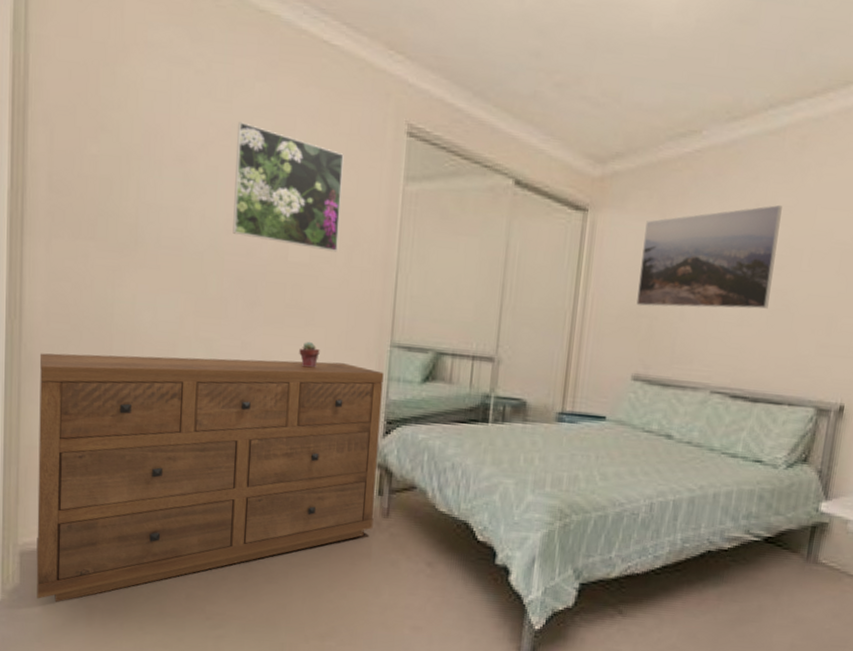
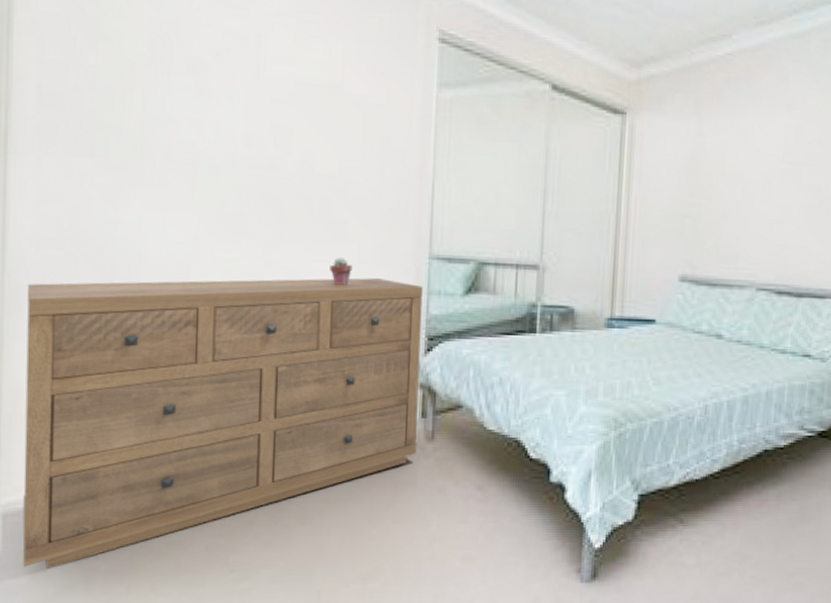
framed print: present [233,121,344,252] -> none [252,29,373,162]
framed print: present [636,204,782,309] -> none [679,104,812,207]

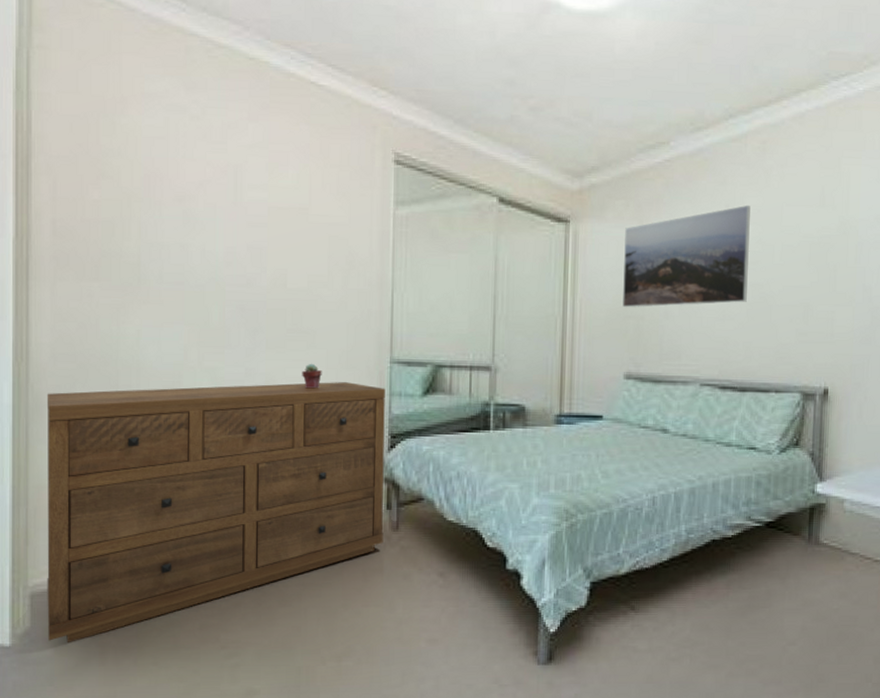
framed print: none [679,104,812,207] -> present [623,205,751,308]

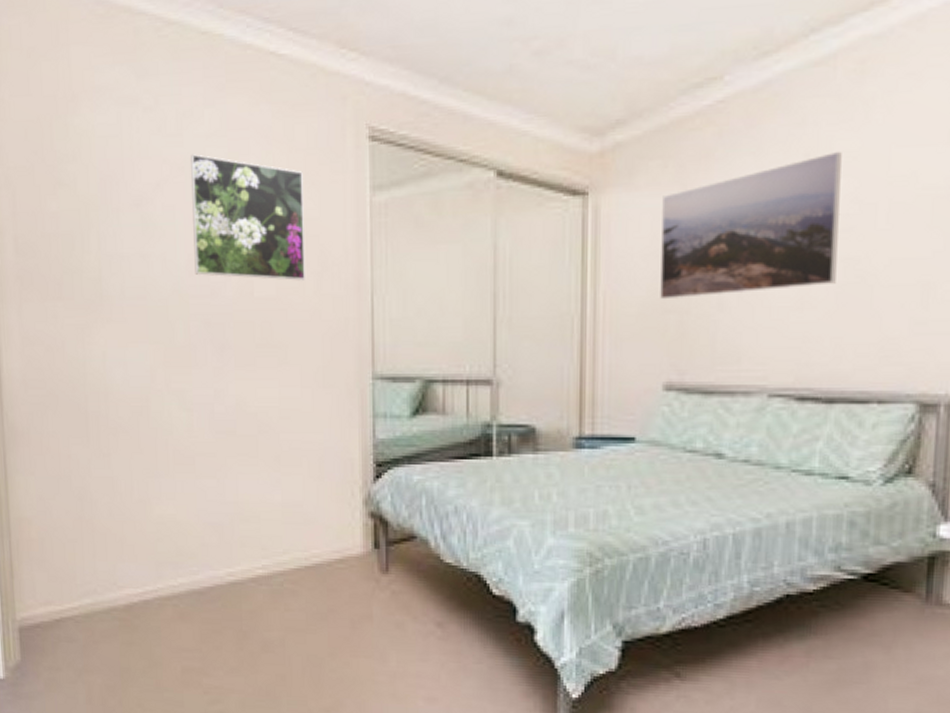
dresser: present [46,382,385,644] -> none [20,403,372,679]
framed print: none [232,160,336,276] -> present [191,154,305,281]
potted succulent: present [302,364,322,389] -> none [274,383,297,411]

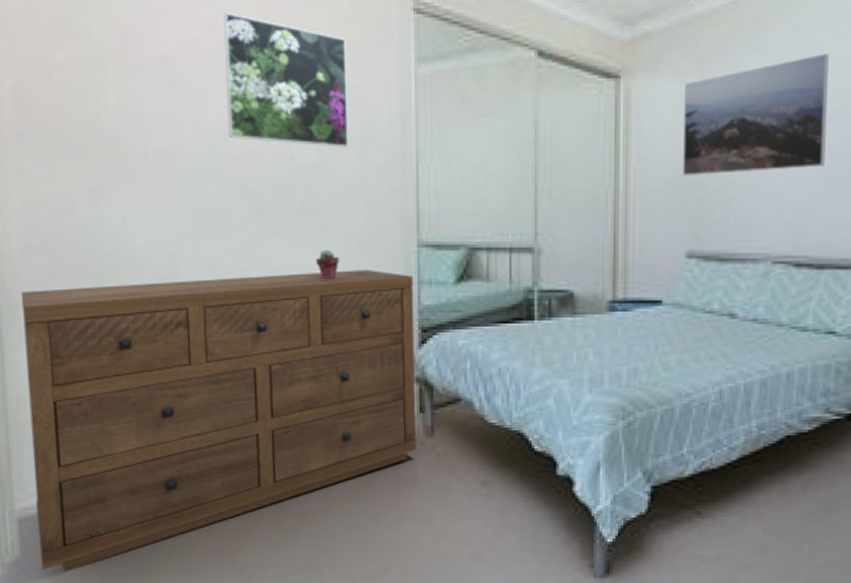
dresser: none [20,403,372,679] -> present [20,270,417,572]
potted succulent: none [274,383,297,411] -> present [316,250,339,279]

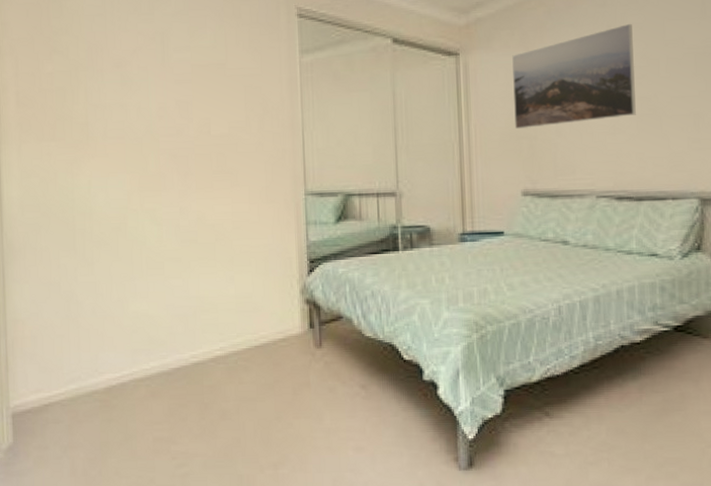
dresser: present [20,270,417,572] -> none [18,214,309,457]
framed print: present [224,13,348,148] -> none [160,28,251,122]
potted succulent: present [316,250,339,279] -> none [228,200,246,223]

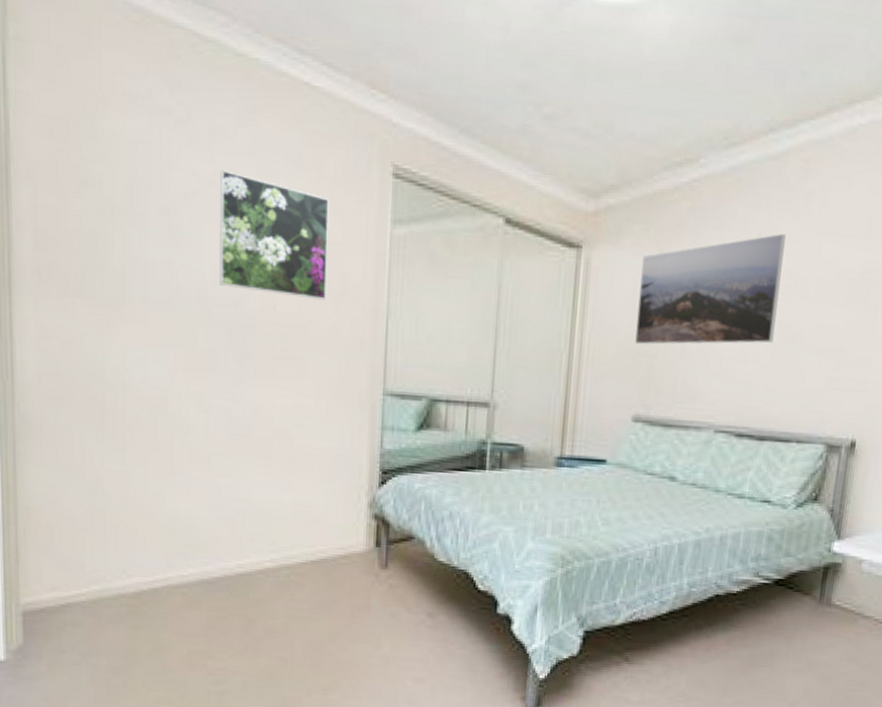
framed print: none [160,28,251,122] -> present [219,170,329,300]

